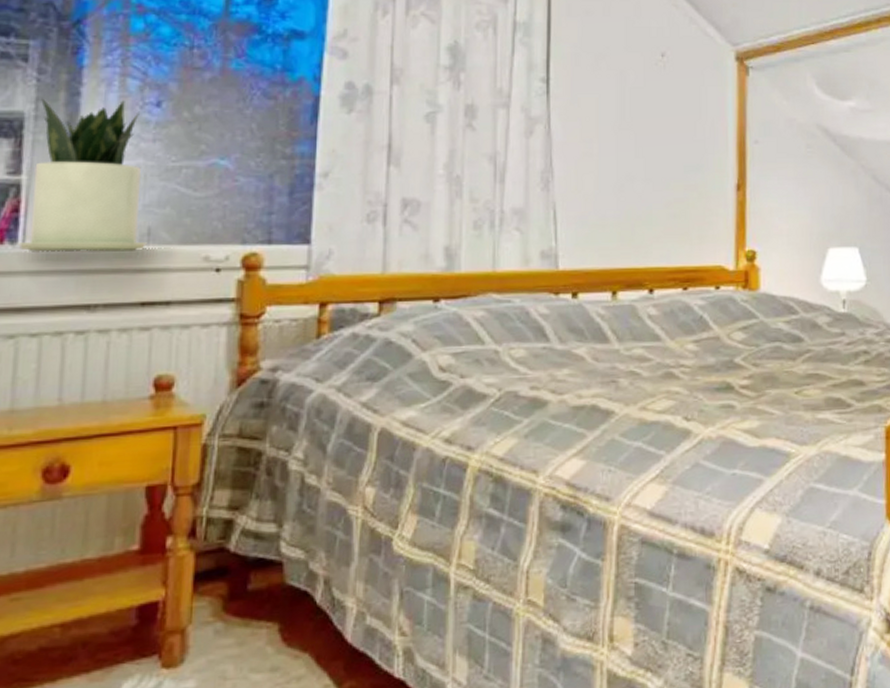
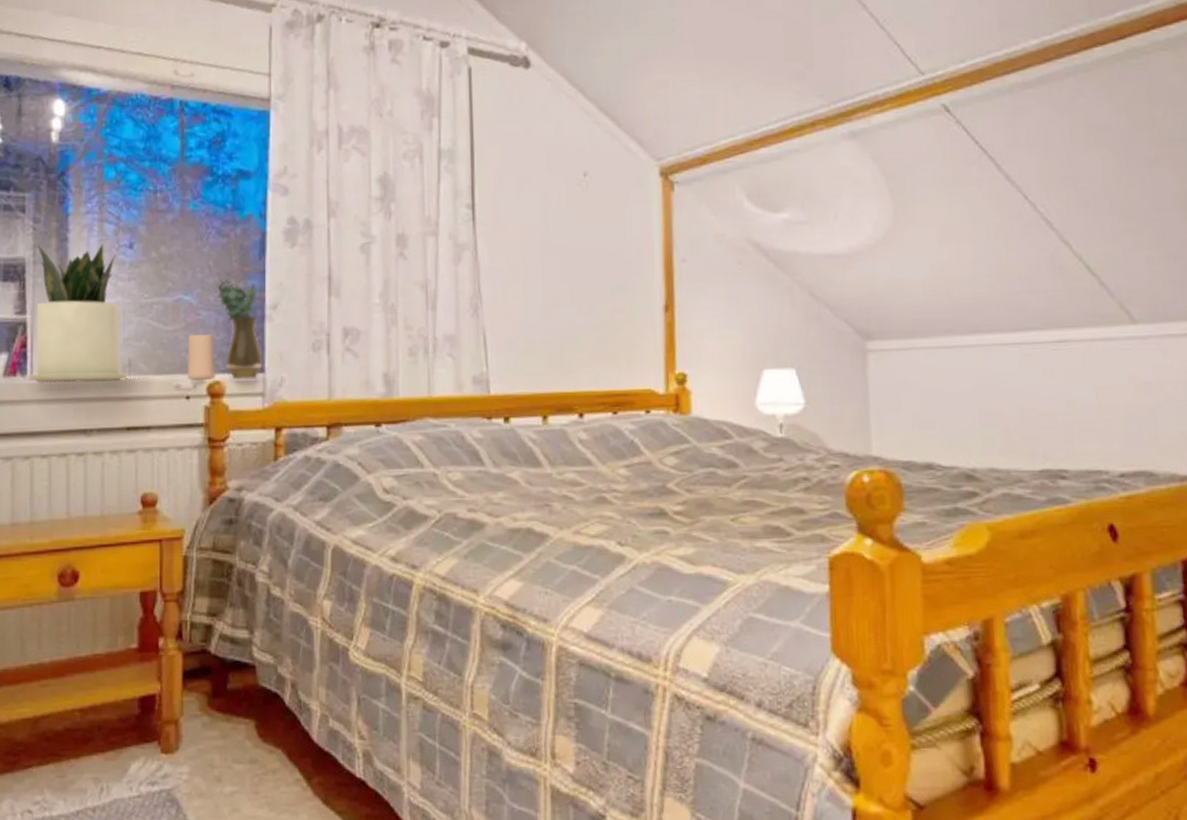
candle: none [218,201,253,252] -> present [187,333,215,380]
vase: none [259,142,309,252] -> present [217,278,263,380]

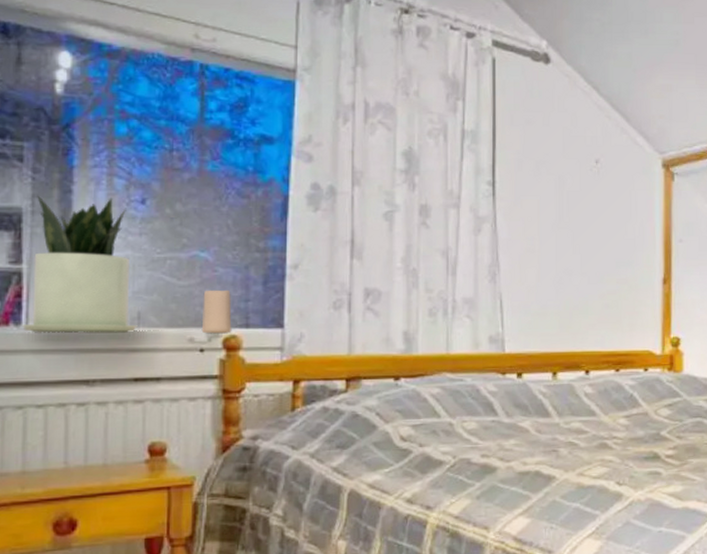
vase: present [217,278,263,380] -> none [235,237,282,334]

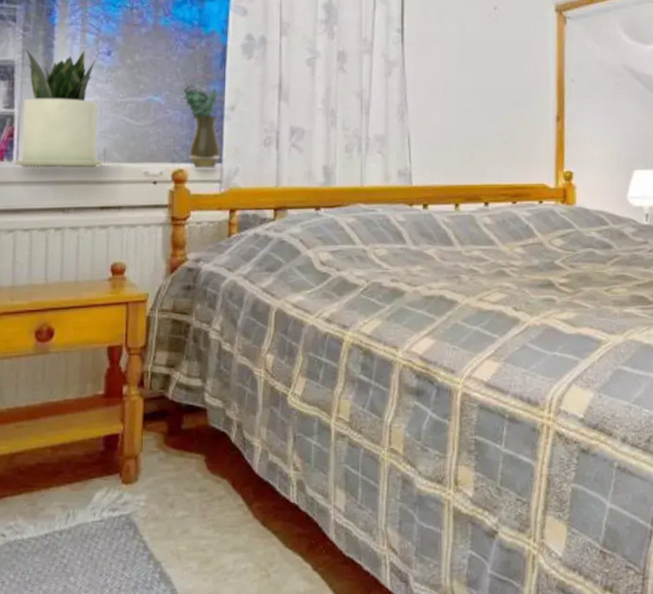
candle: present [201,289,232,334] -> none [154,129,180,168]
vase: none [235,237,282,334] -> present [183,83,221,169]

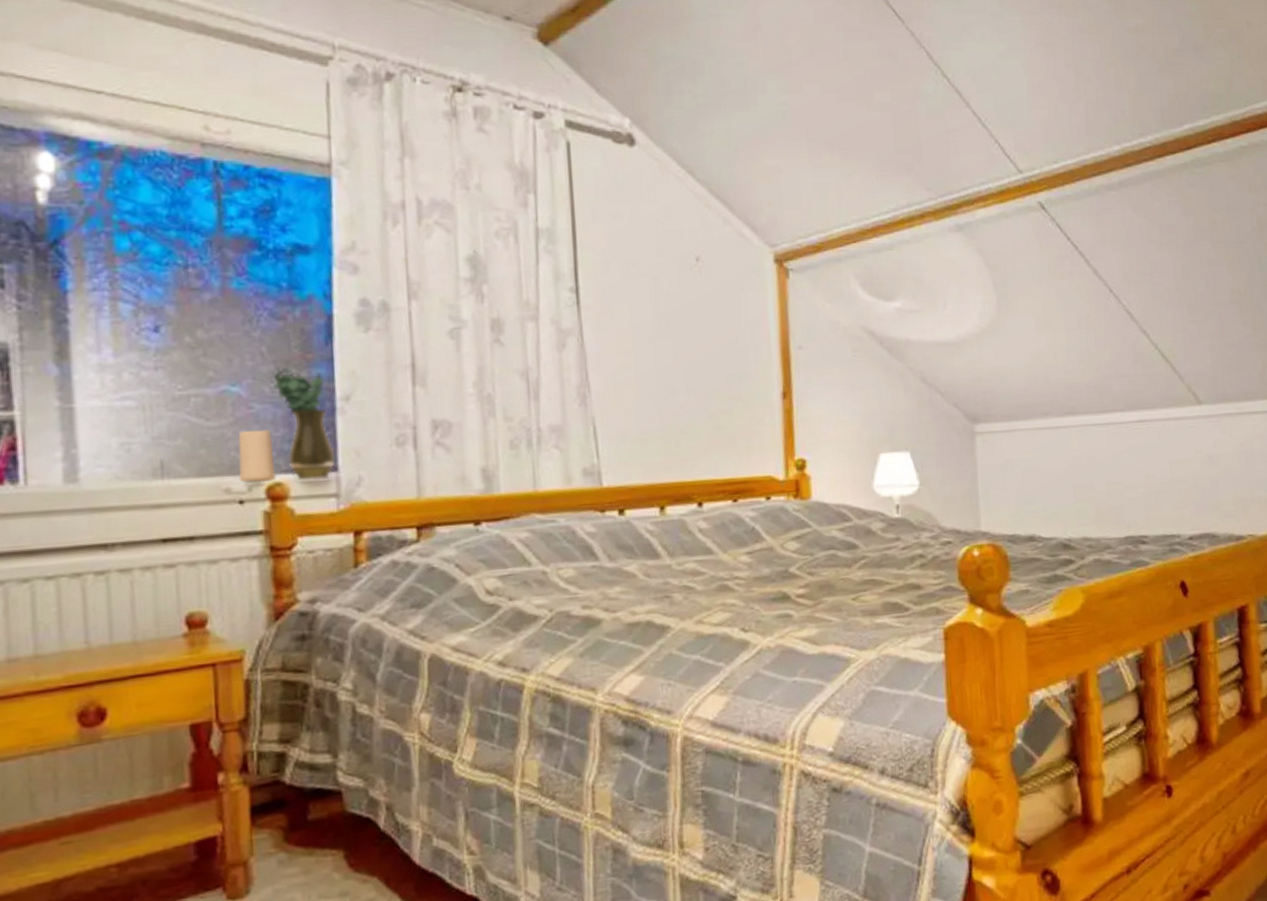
planter: present [12,49,104,169] -> none [18,326,161,493]
candle: none [154,129,180,168] -> present [238,429,276,483]

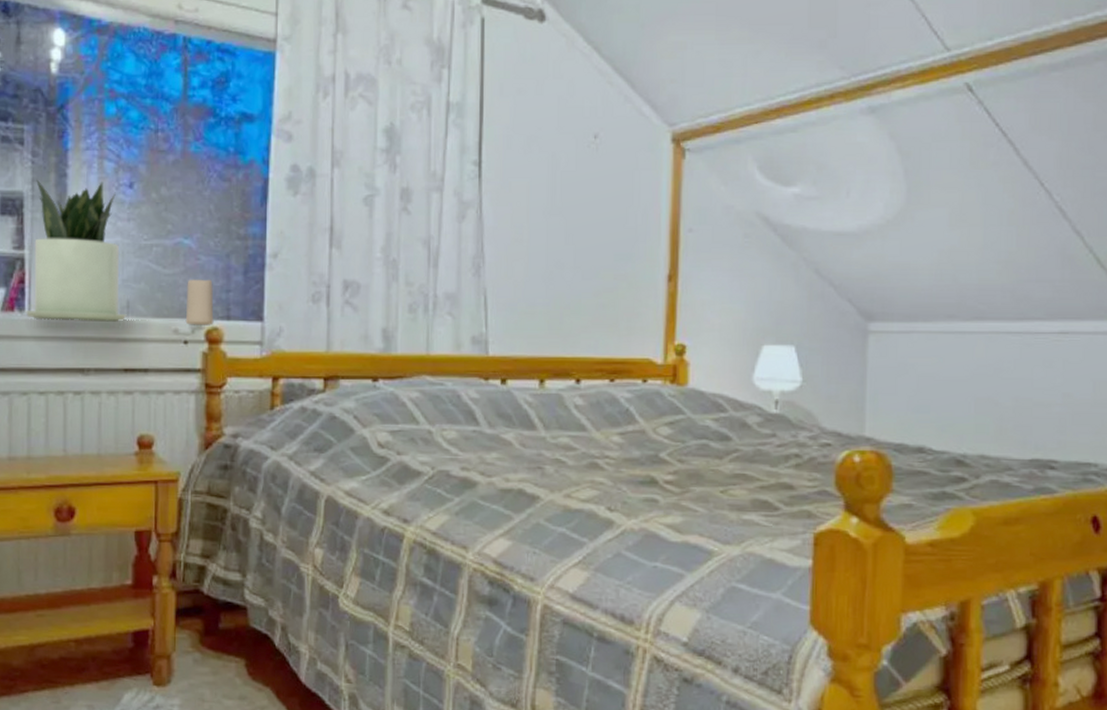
planter: none [18,326,161,493] -> present [24,179,127,323]
vase: present [273,366,335,481] -> none [217,223,262,327]

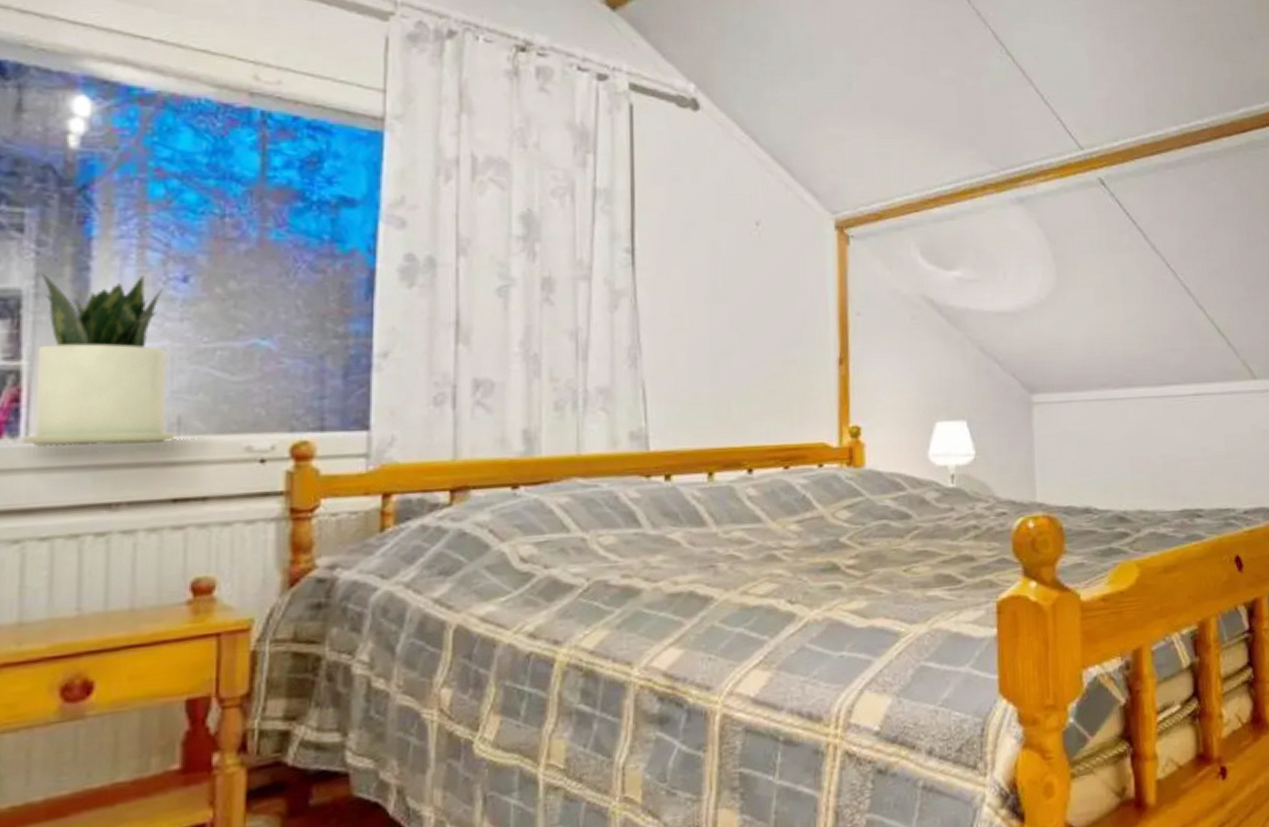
candle: present [185,279,214,326] -> none [262,385,302,441]

